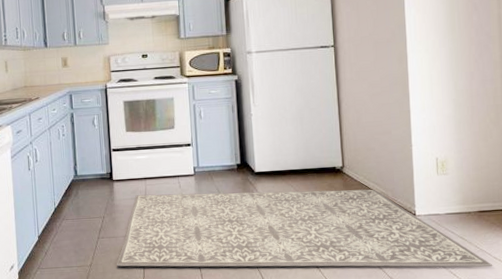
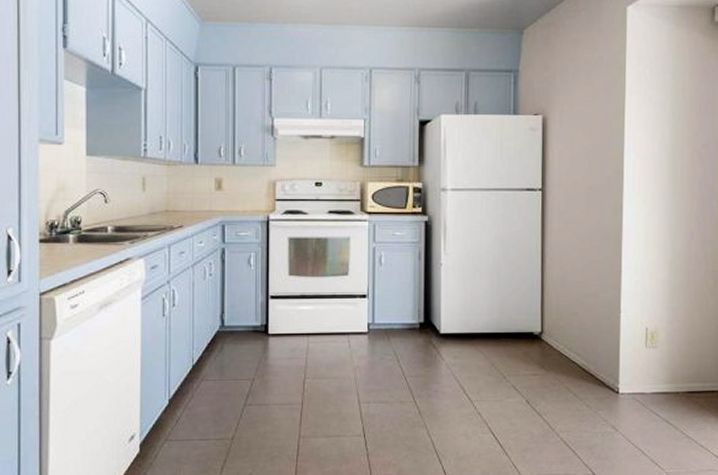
rug: present [116,189,493,267] -> none [264,354,699,457]

